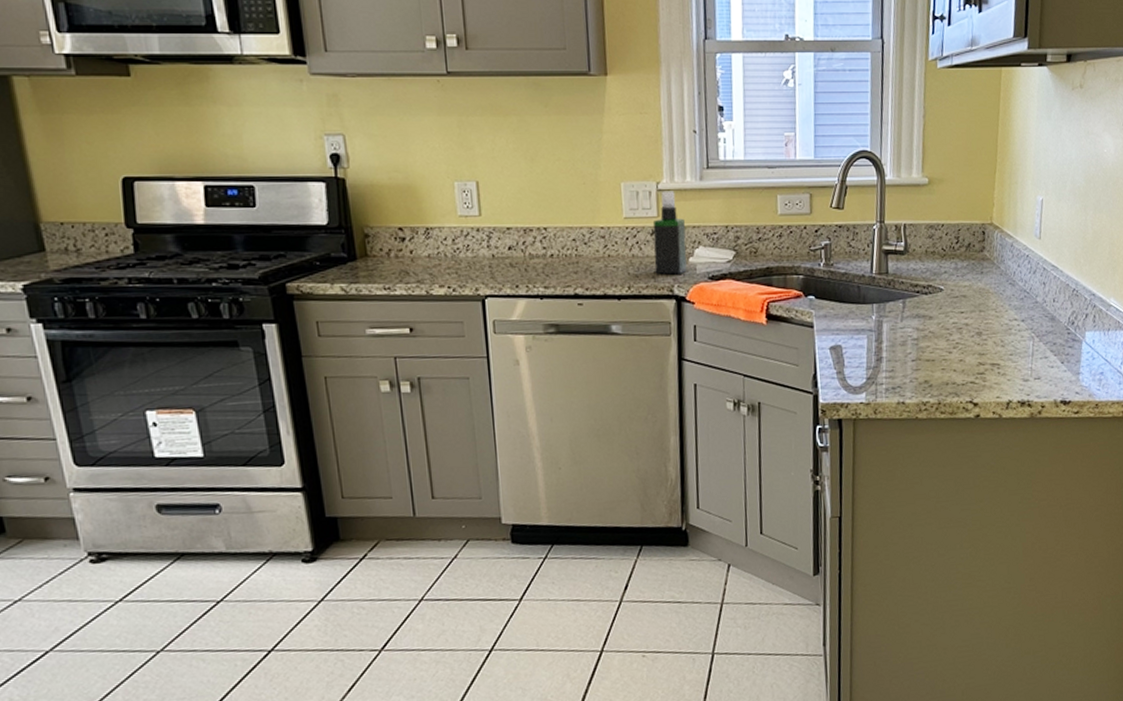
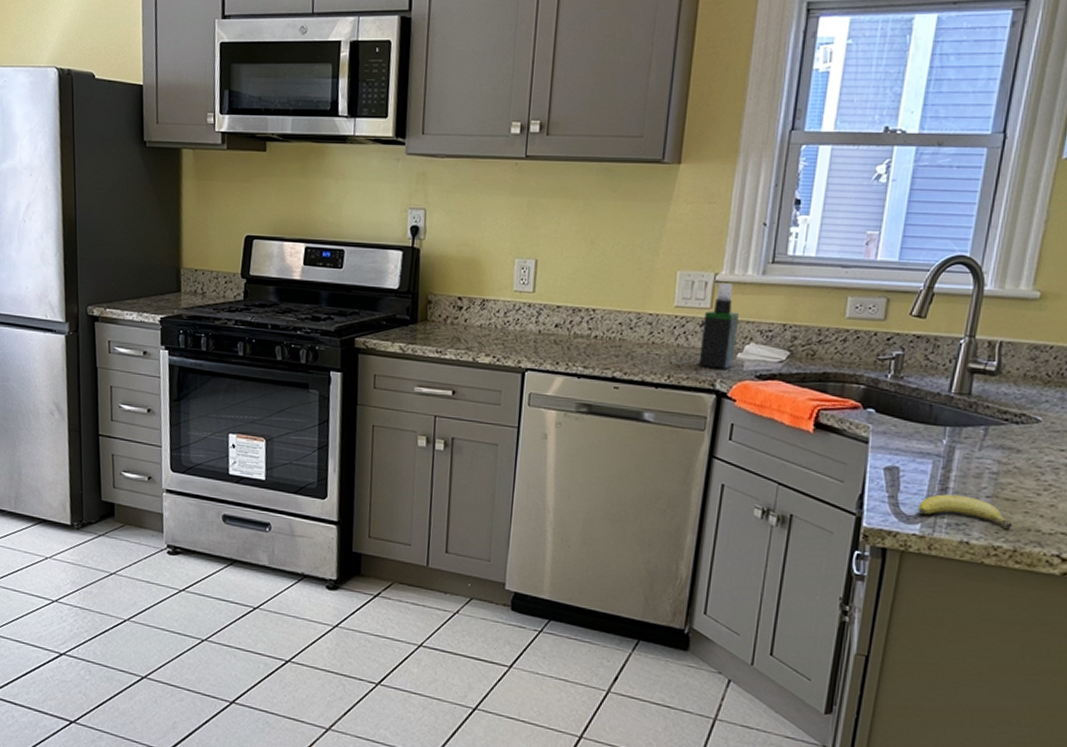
fruit: none [861,362,935,385] -> present [918,494,1013,529]

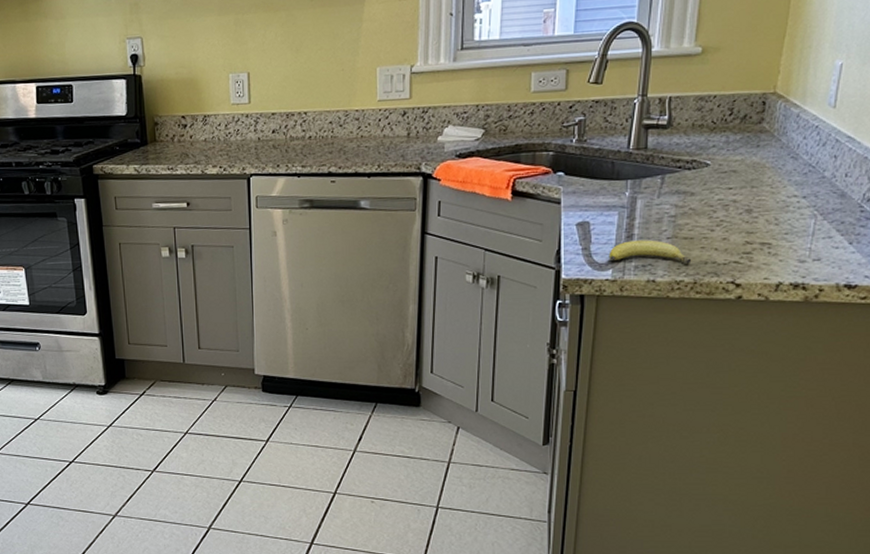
spray bottle: present [698,283,739,369] -> none [404,73,436,154]

